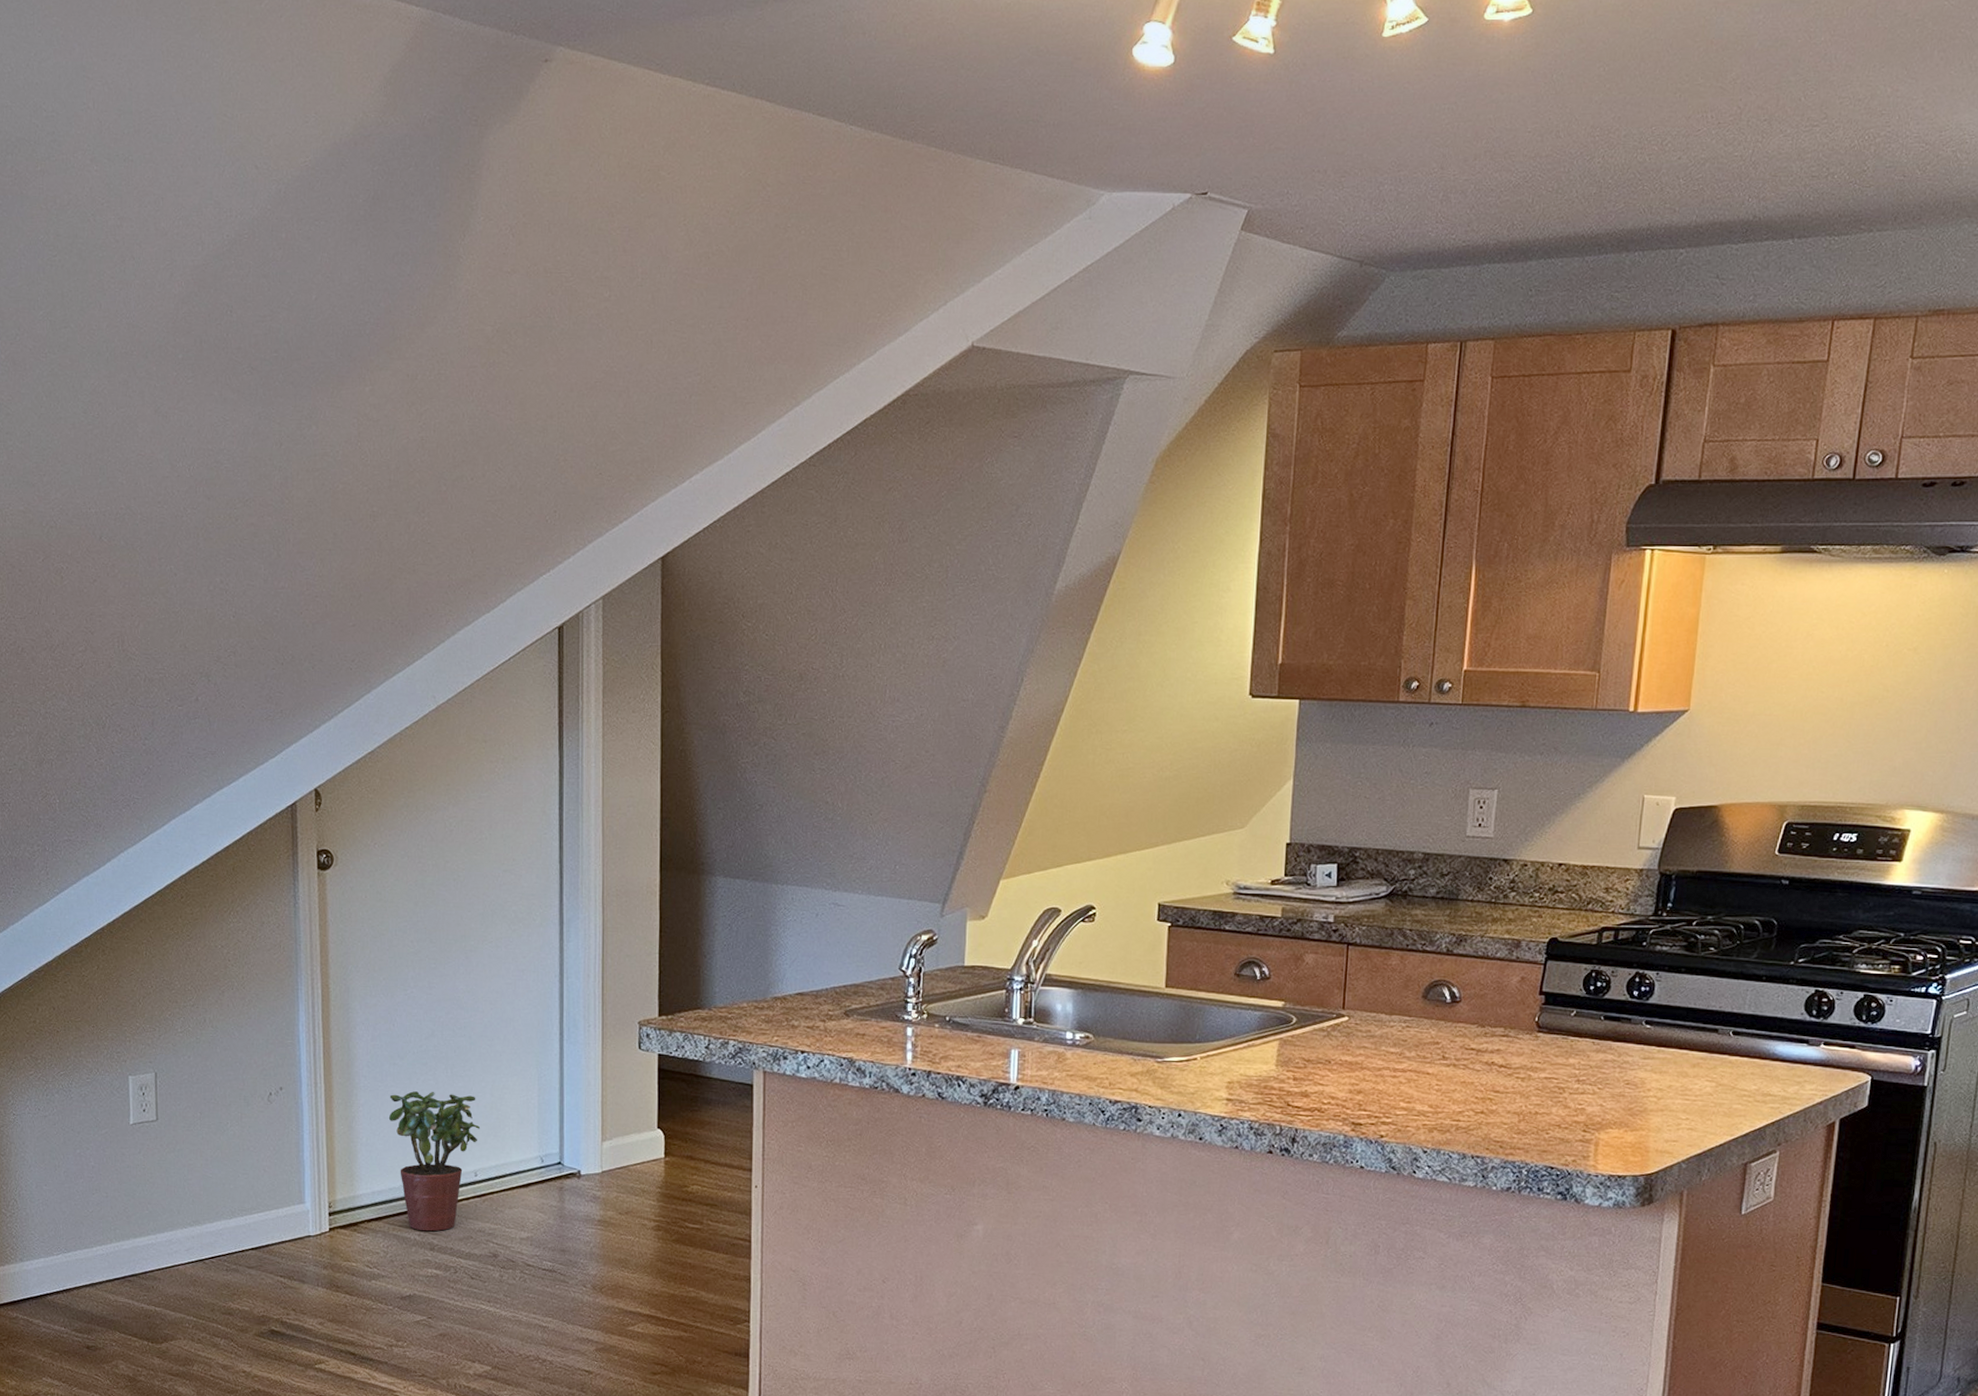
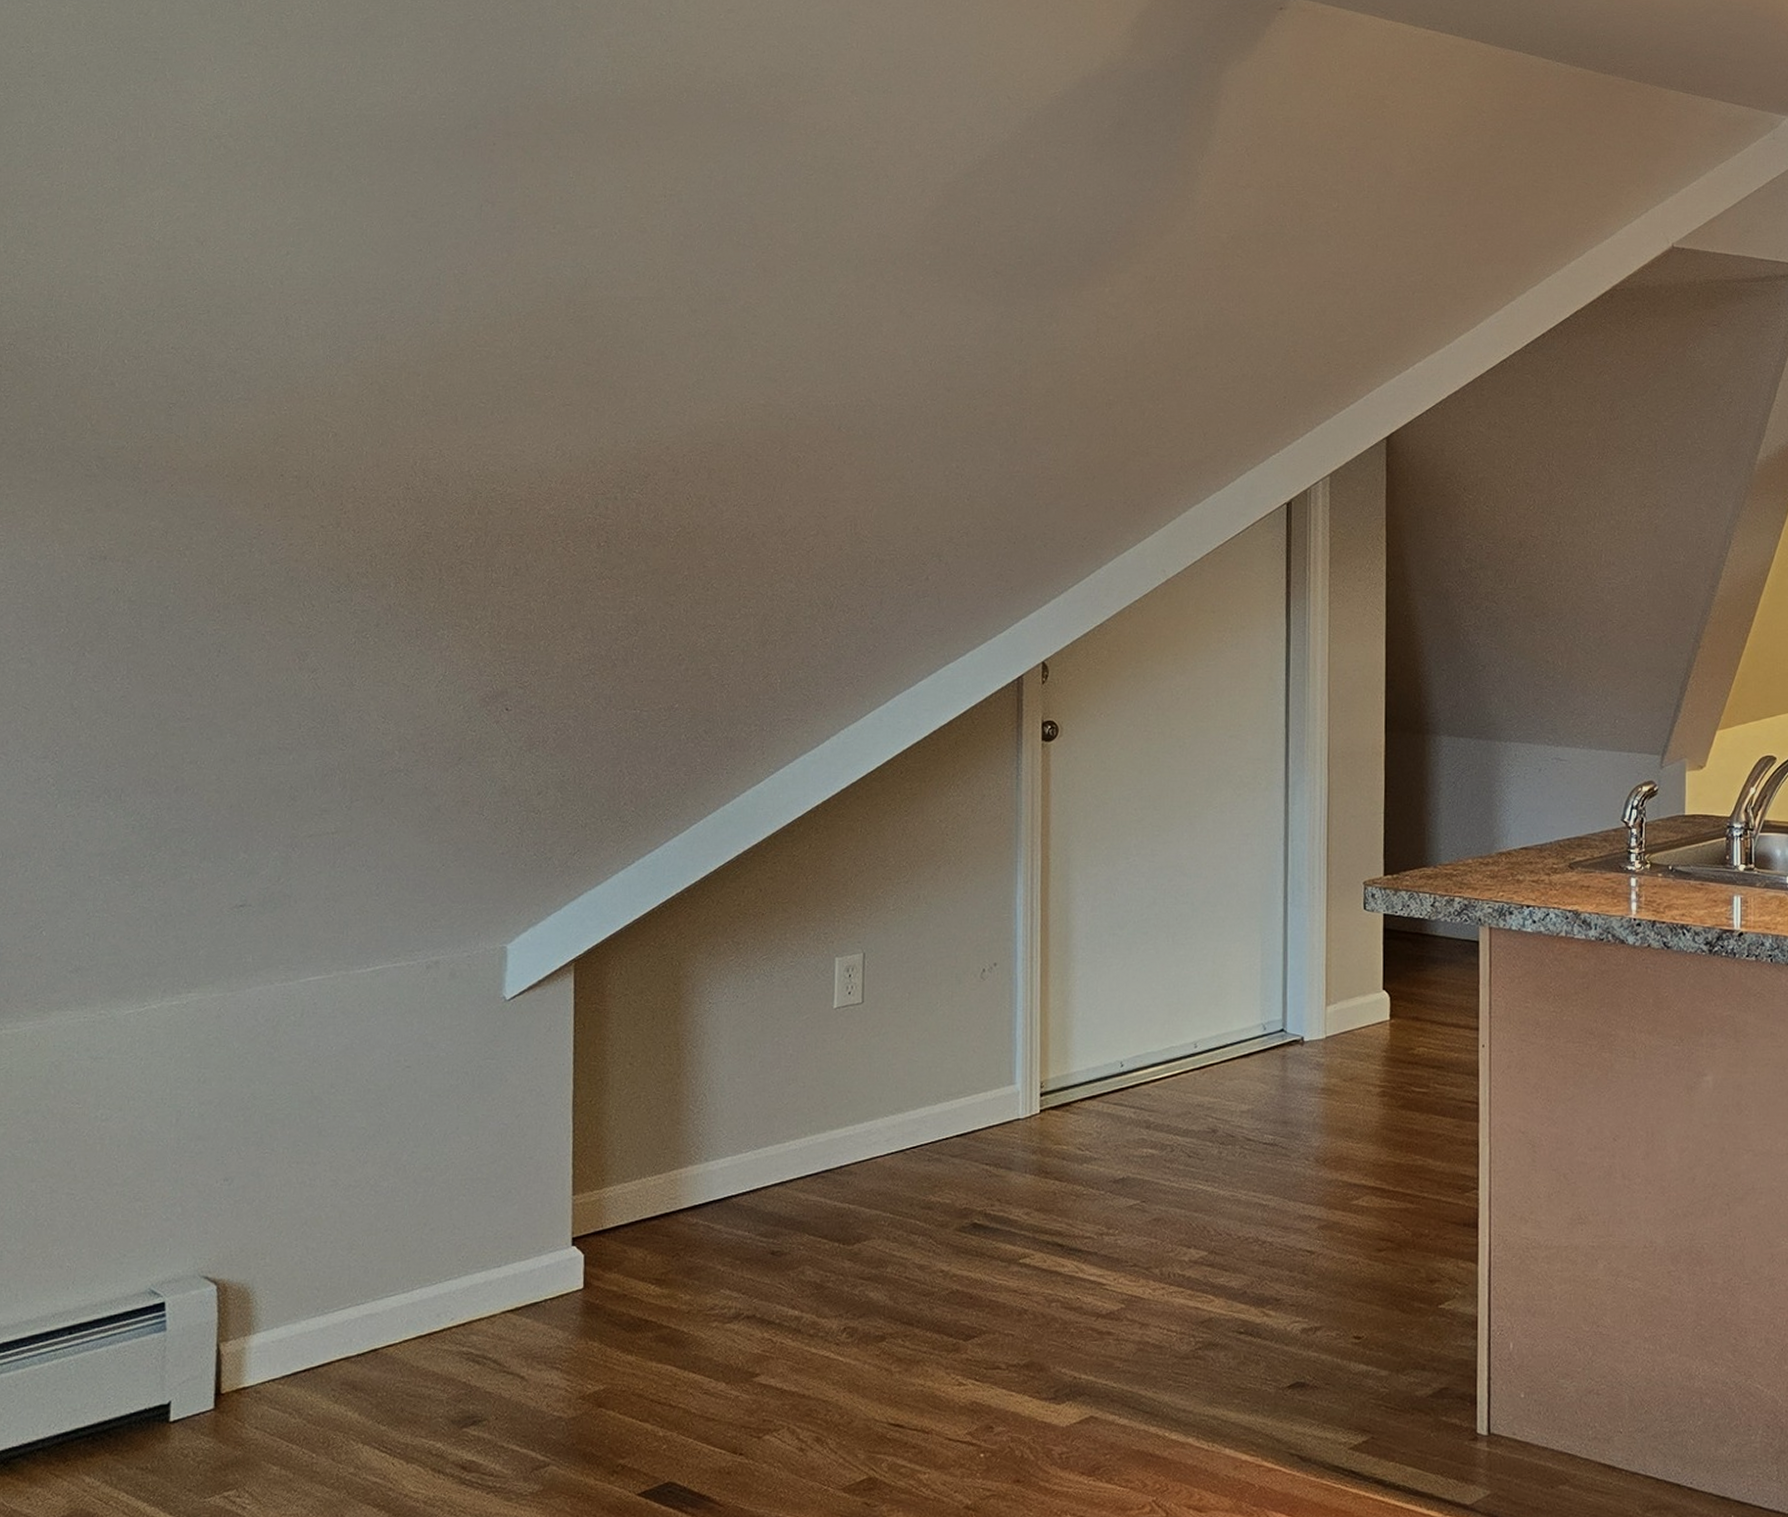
potted plant: present [388,1091,481,1232] -> none [1106,962,1202,1109]

